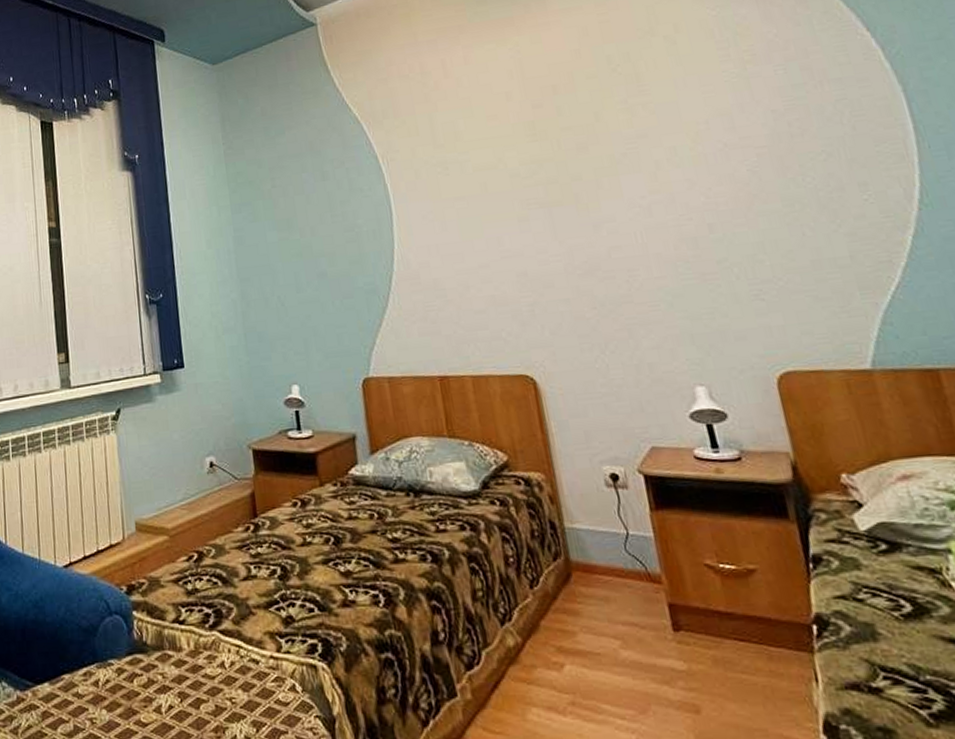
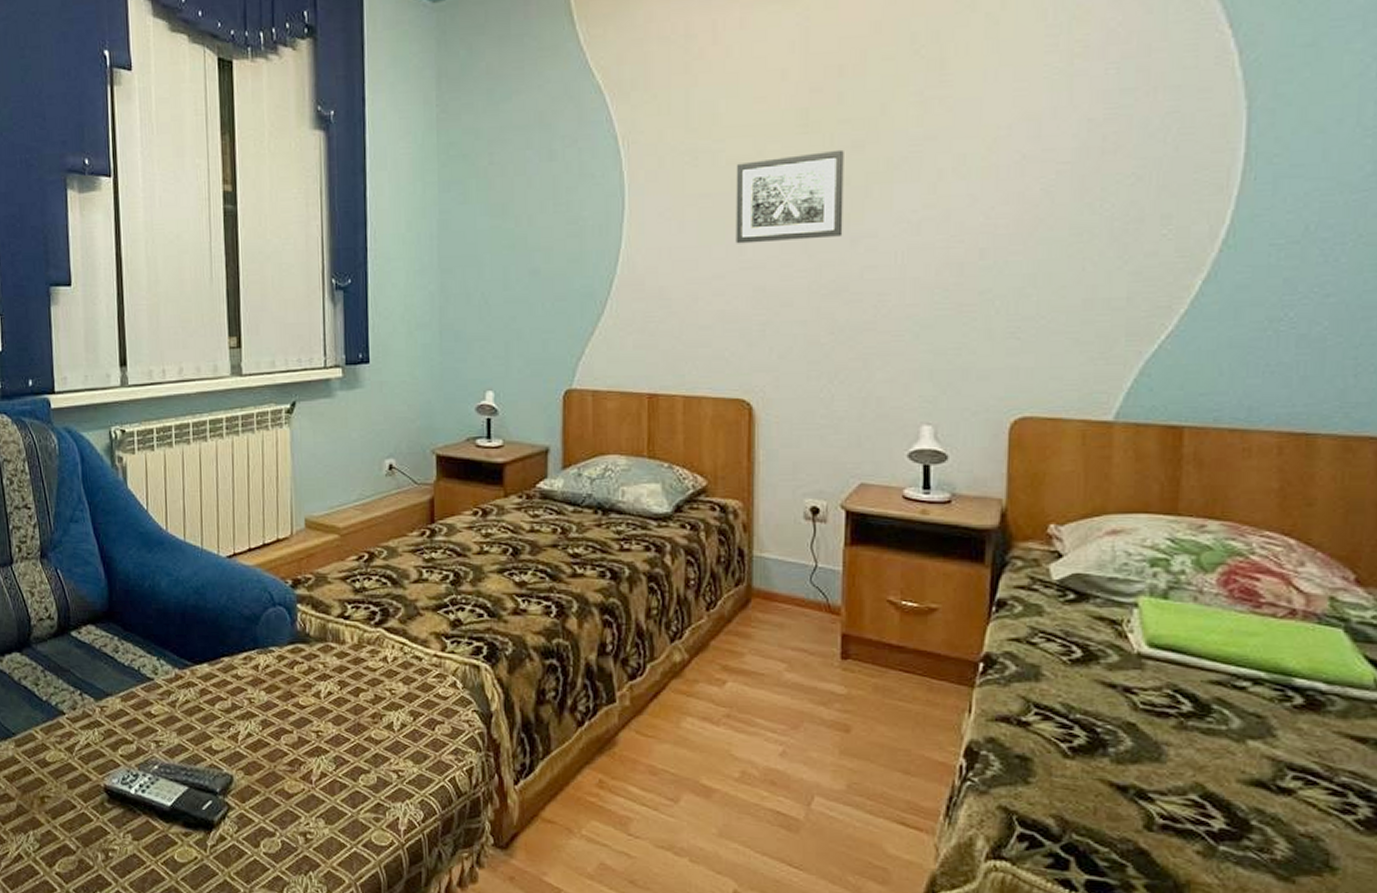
wall art: none [482,151,585,237] -> present [736,149,844,244]

